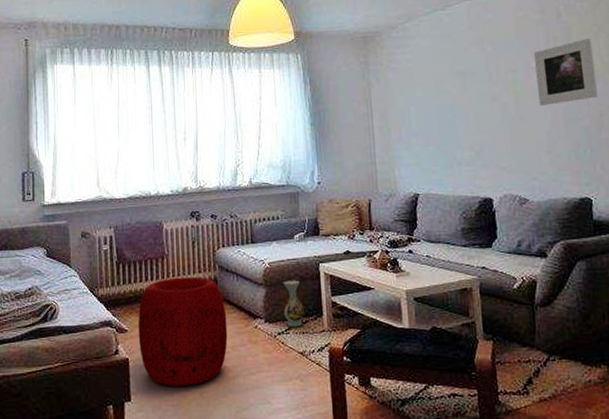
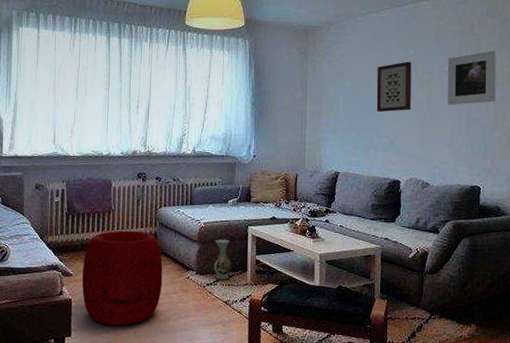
wall art: none [450,60,496,122] -> present [376,61,412,113]

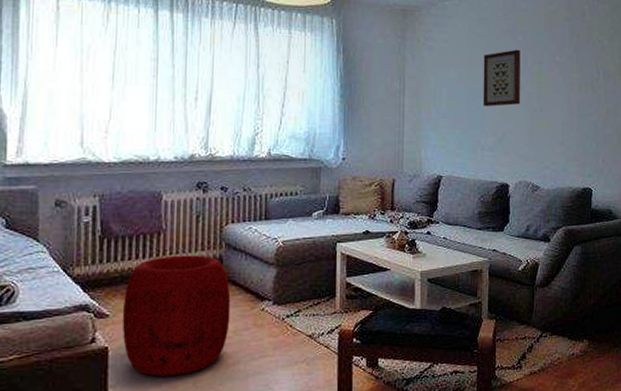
vase: present [213,239,232,280] -> none [294,260,317,310]
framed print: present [448,50,496,105] -> none [558,40,607,99]

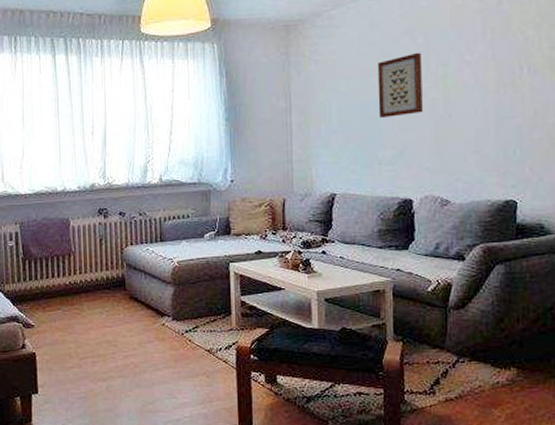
pouf: present [122,255,231,377] -> none [44,274,135,380]

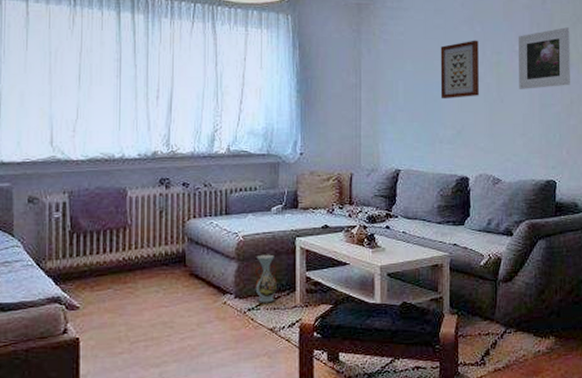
vase: none [191,279,213,326] -> present [255,254,277,303]
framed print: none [469,29,533,102] -> present [519,27,570,89]

